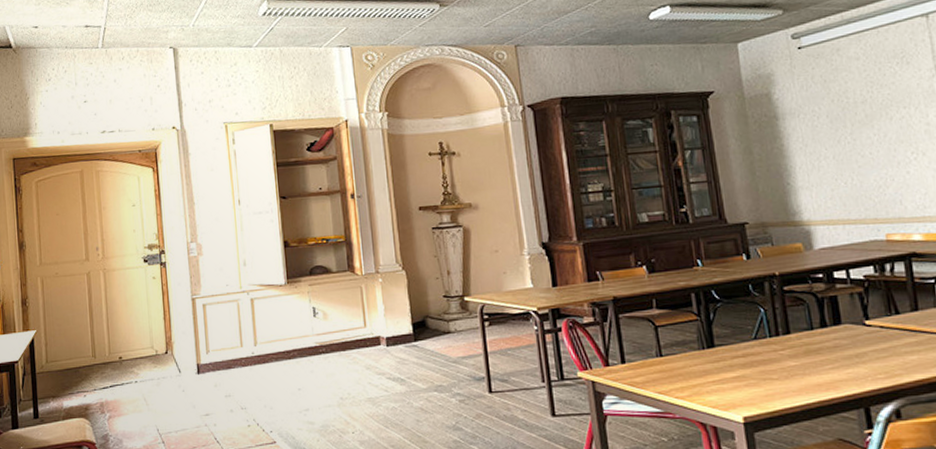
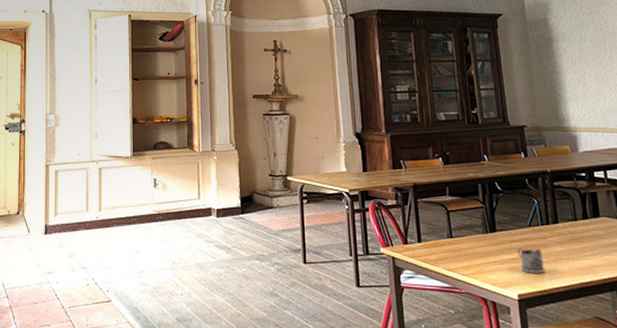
tea glass holder: none [741,363,776,393] -> present [517,247,546,273]

